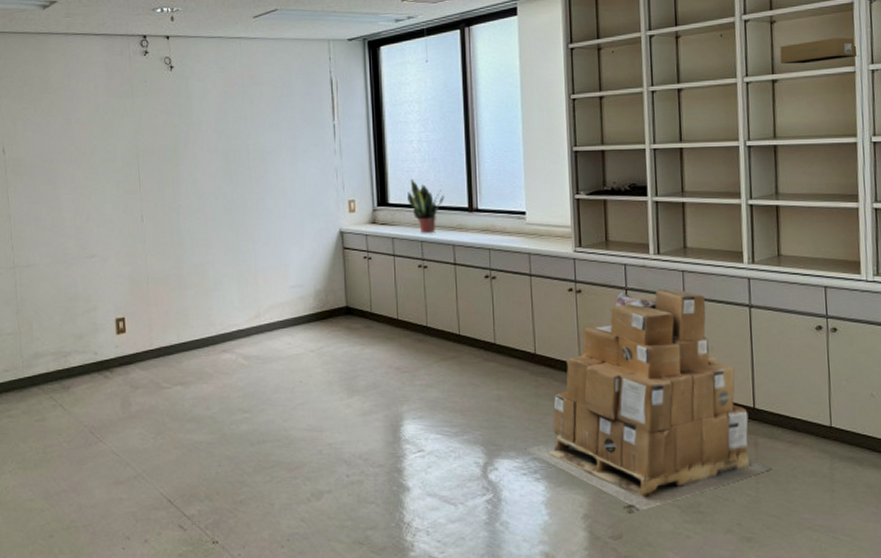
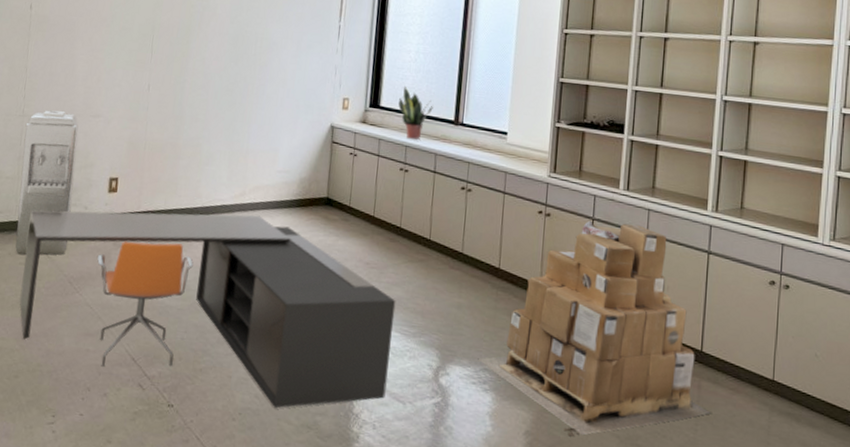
water dispenser: none [18,256,83,412] -> present [15,110,79,255]
office desk: none [39,335,435,529] -> present [19,210,396,409]
box: present [780,37,859,64] -> none [764,10,838,32]

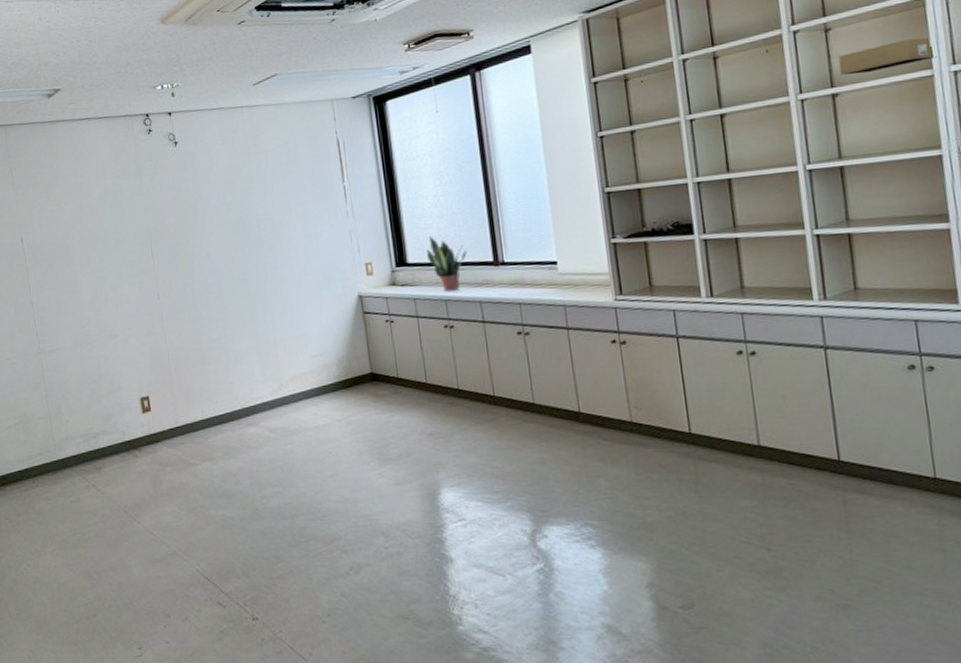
water dispenser: present [15,110,79,255] -> none [44,339,114,493]
office desk: present [19,210,396,409] -> none [70,406,481,604]
cardboard boxes: present [478,221,711,437] -> none [576,333,865,581]
box: none [764,10,838,32] -> present [838,37,937,75]

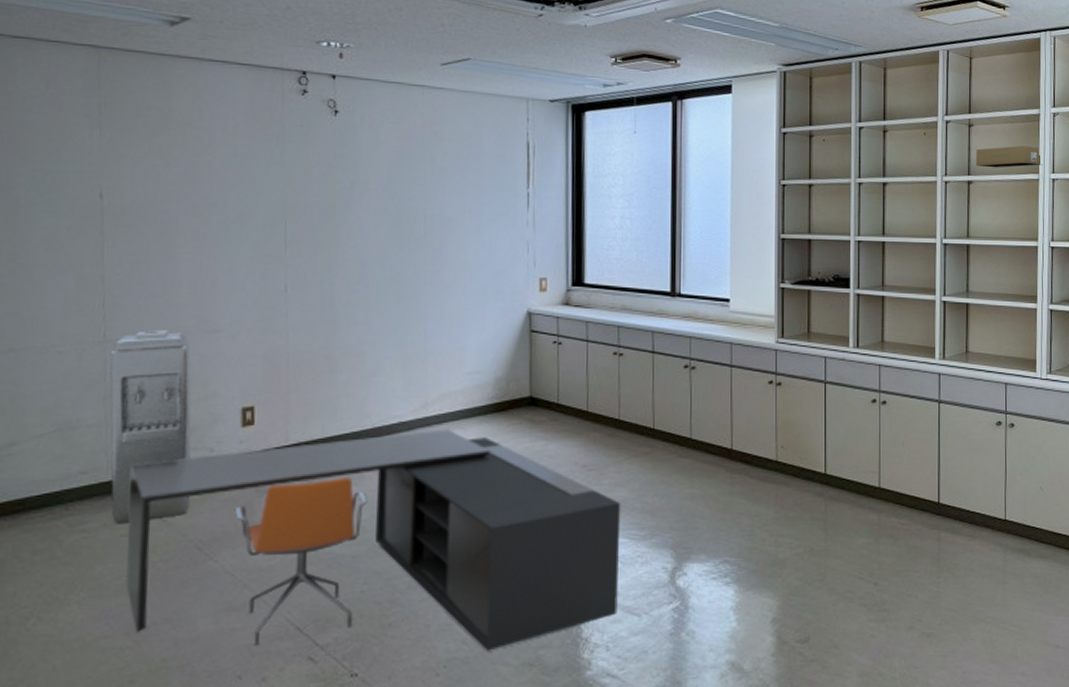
water dispenser: none [44,339,114,493] -> present [109,329,192,524]
office desk: none [70,406,481,604] -> present [125,429,621,652]
potted plant: present [427,235,467,293] -> none [606,257,646,319]

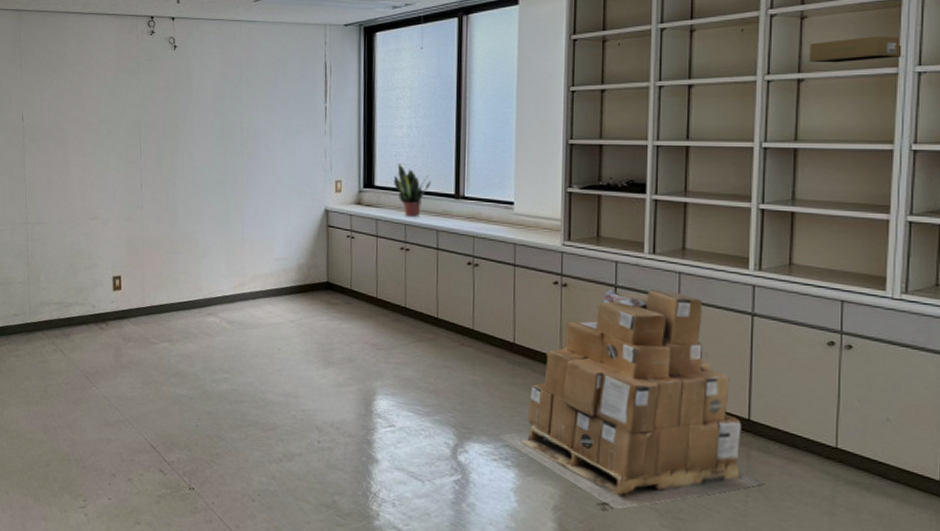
water dispenser: present [109,329,192,524] -> none [30,215,81,354]
office desk: present [125,429,621,652] -> none [42,303,407,489]
potted plant: none [606,257,646,319] -> present [394,163,431,218]
cardboard boxes: none [716,382,951,615] -> present [497,289,763,511]

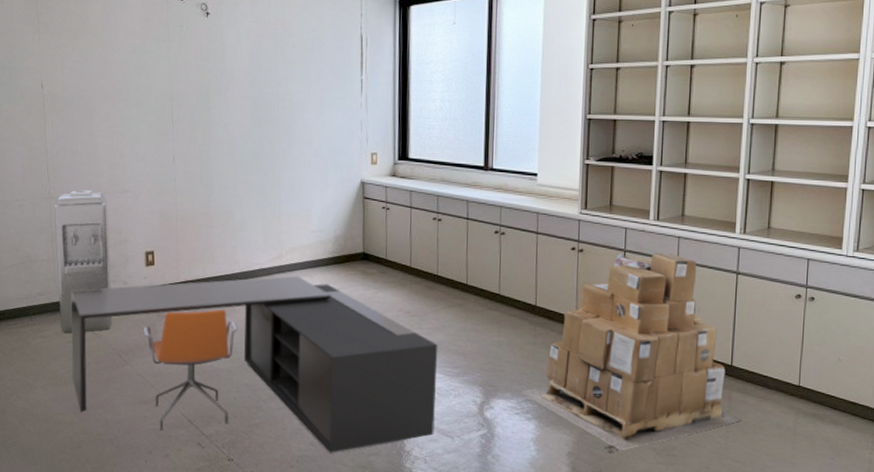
water dispenser: none [30,215,81,354] -> present [53,189,112,334]
office desk: none [42,303,407,489] -> present [71,275,438,453]
potted plant: present [394,163,431,218] -> none [427,135,462,189]
box: present [810,36,904,63] -> none [790,25,865,48]

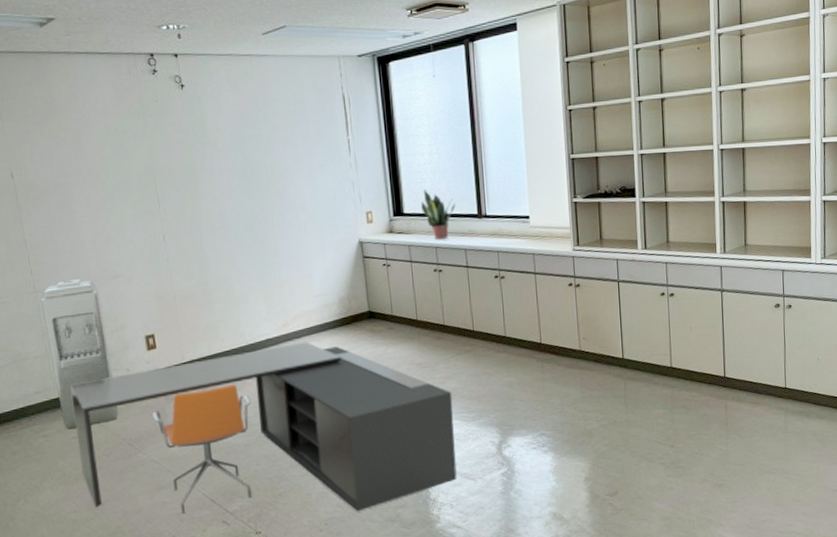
potted plant: none [427,135,462,189] -> present [421,189,456,241]
cardboard boxes: present [520,252,741,453] -> none [534,278,738,474]

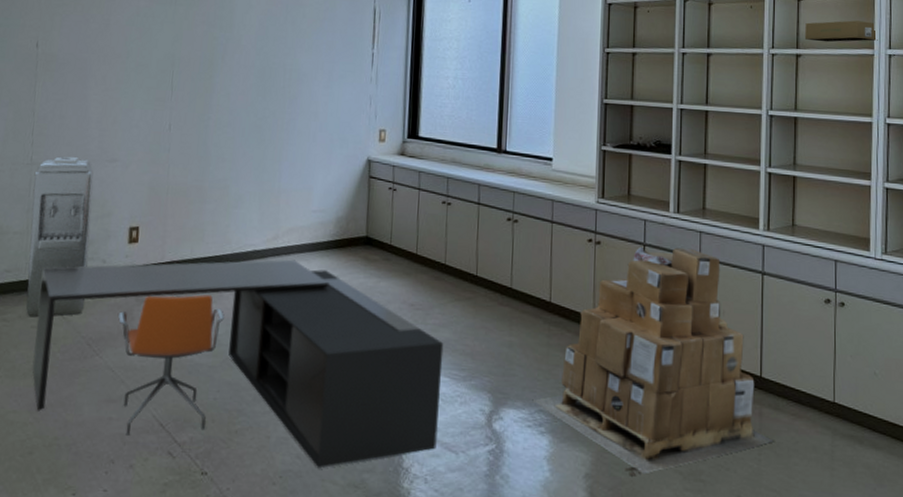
potted plant: present [421,189,456,241] -> none [438,114,475,171]
cardboard boxes: none [534,278,738,474] -> present [532,247,774,477]
box: none [748,49,813,74] -> present [805,20,878,43]

